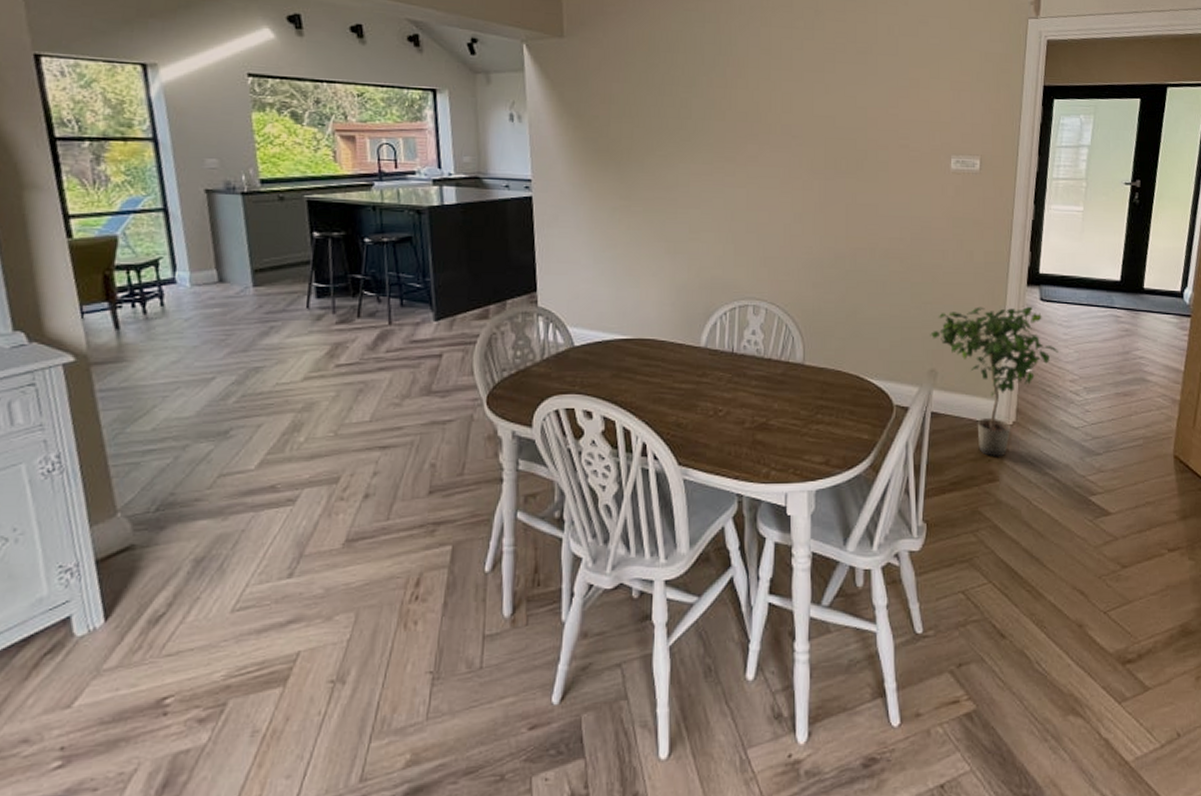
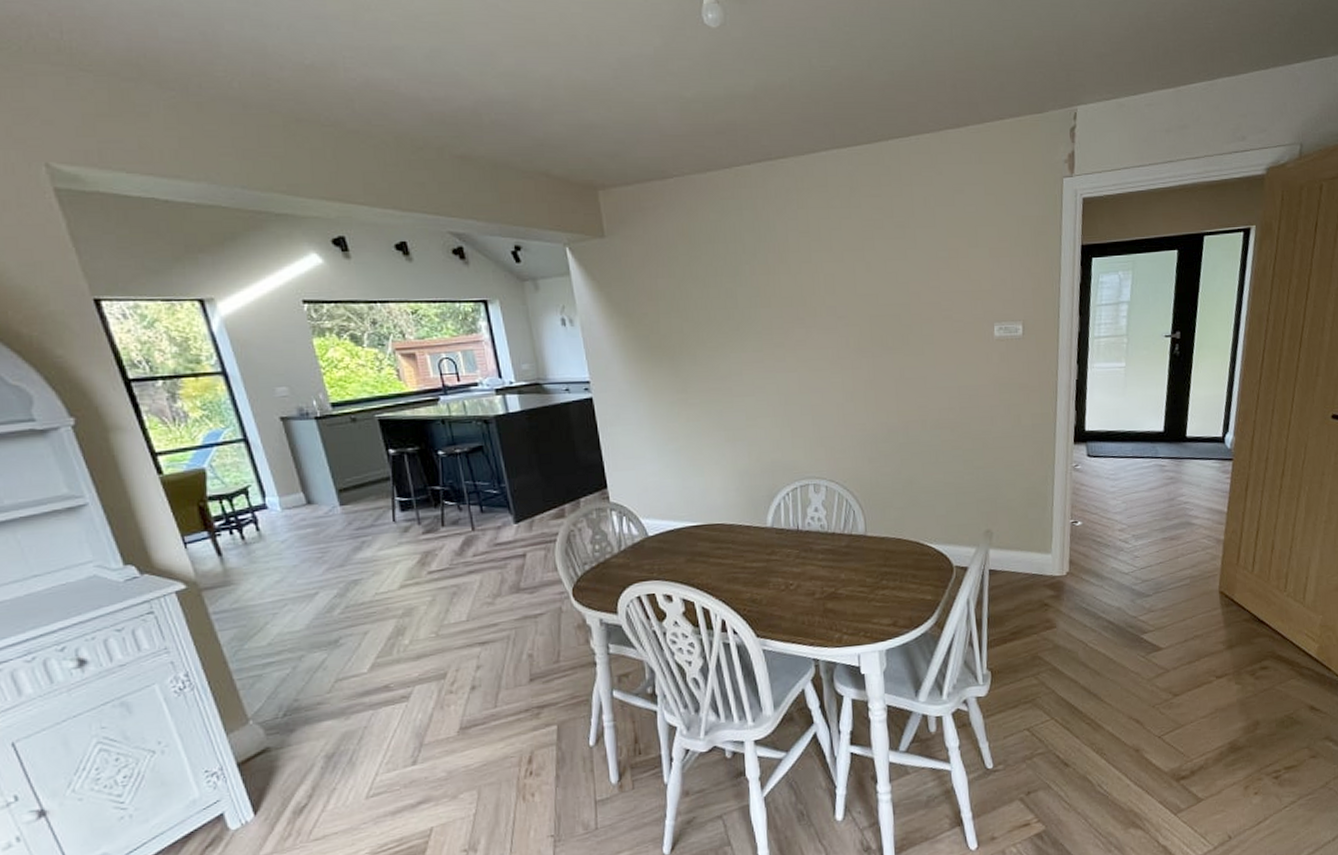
potted plant: present [930,306,1058,457] -> none [984,462,1107,606]

